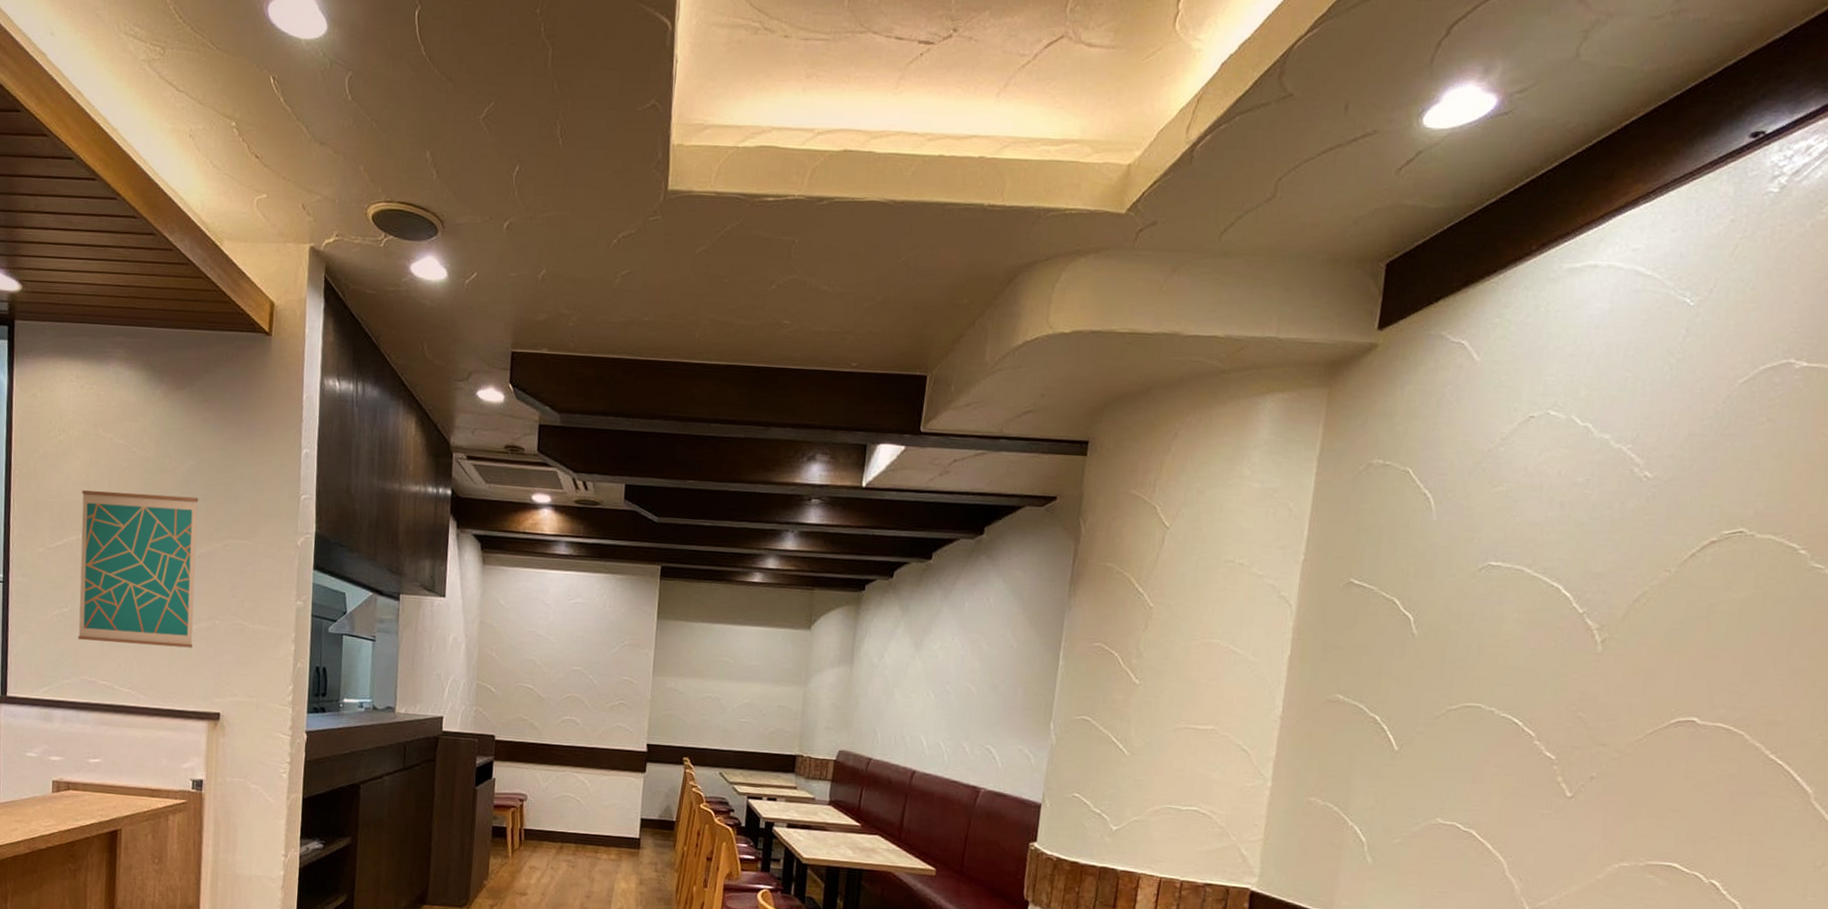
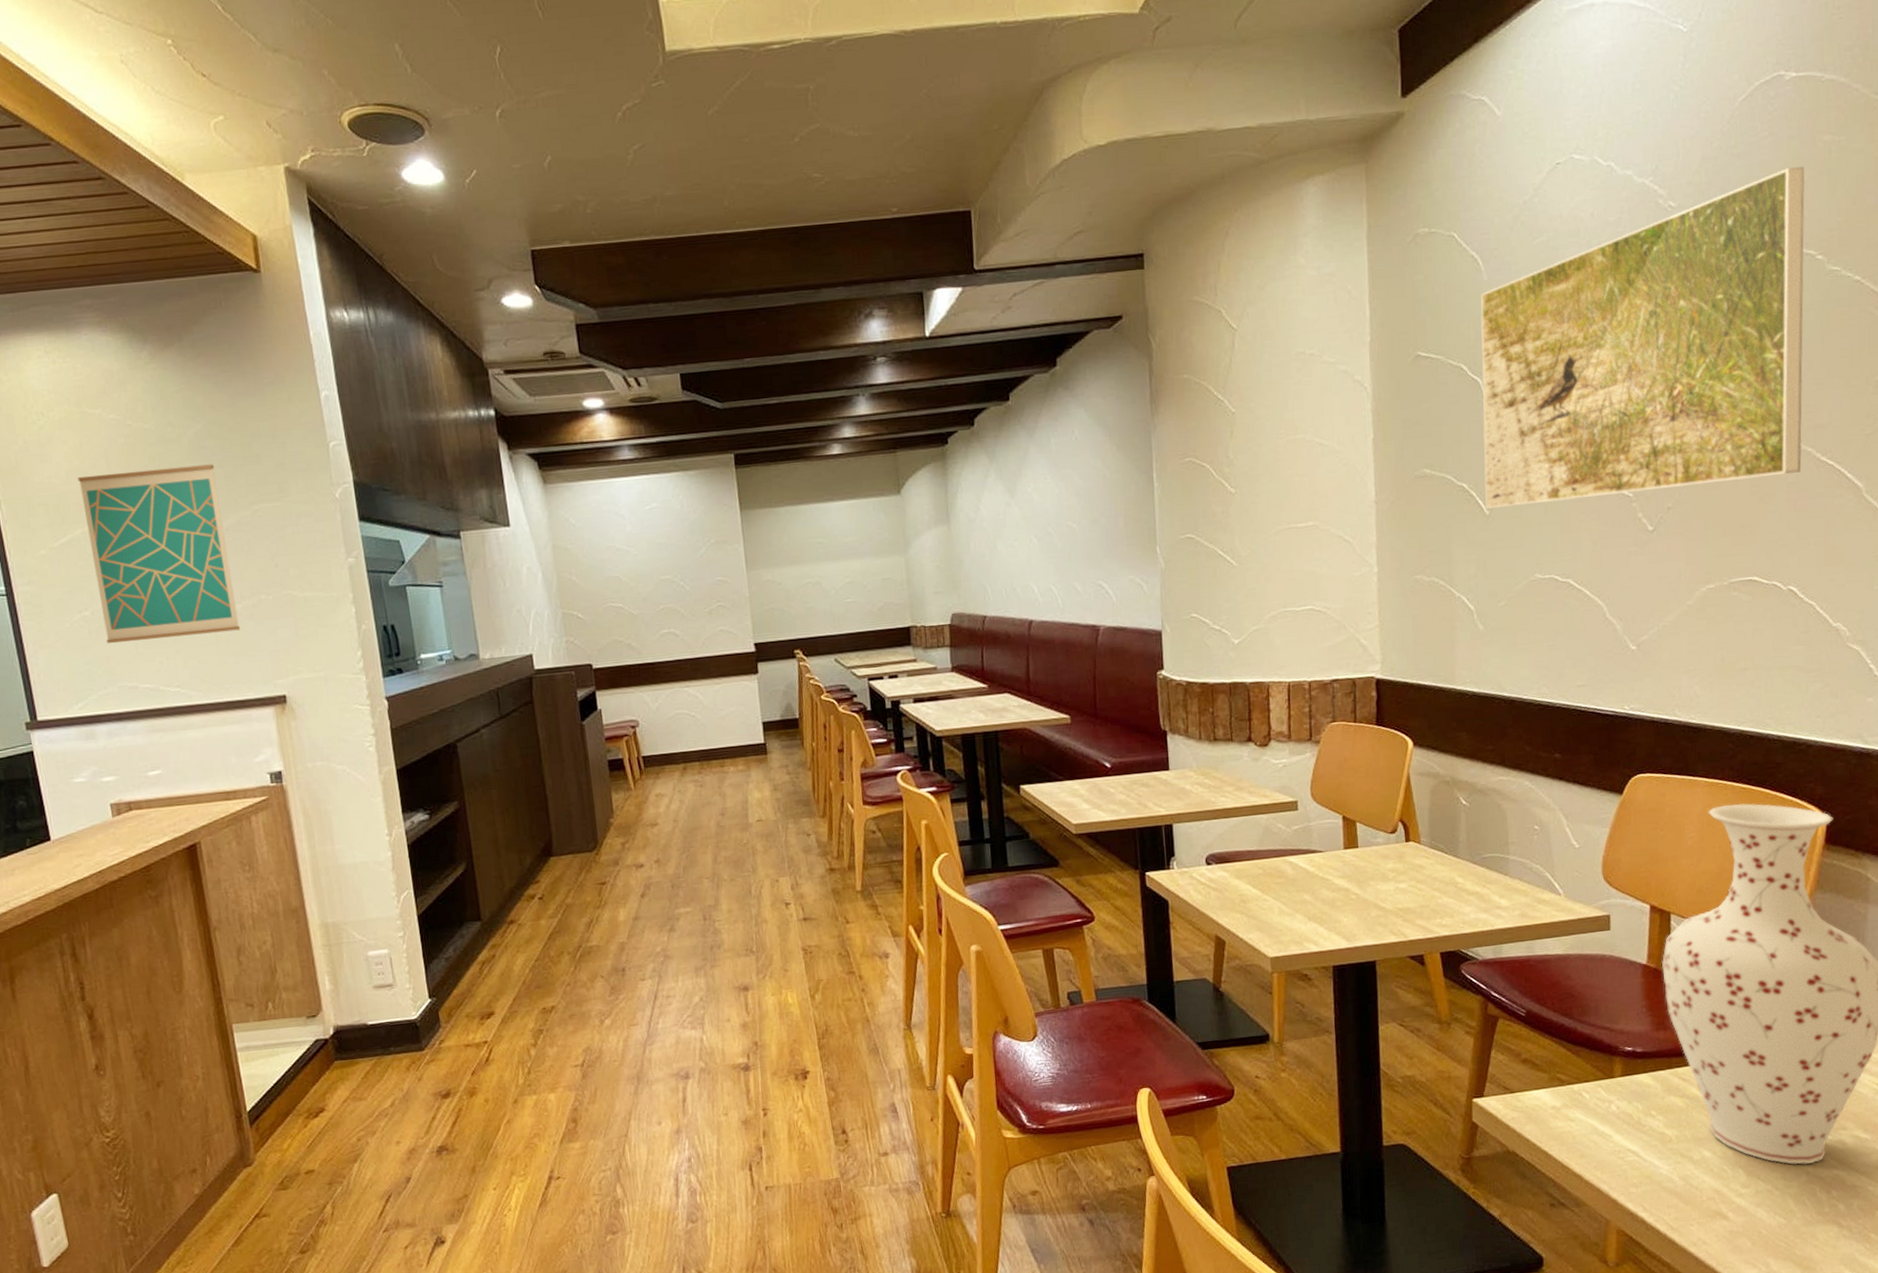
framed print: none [1396,456,1800,766] -> present [1480,166,1805,509]

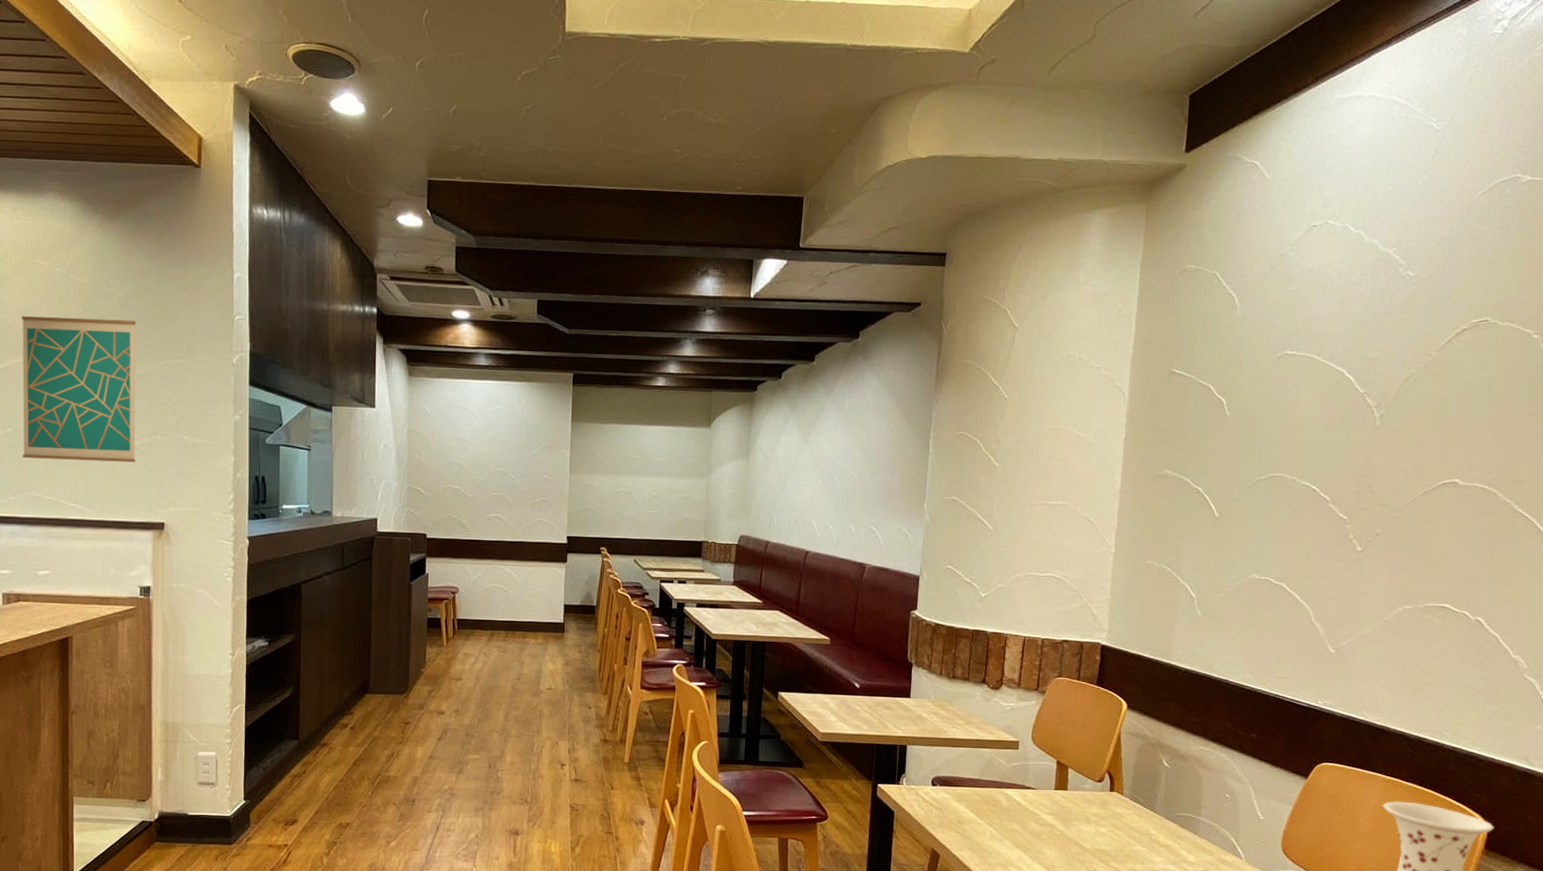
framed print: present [1480,166,1805,509] -> none [1216,256,1530,519]

